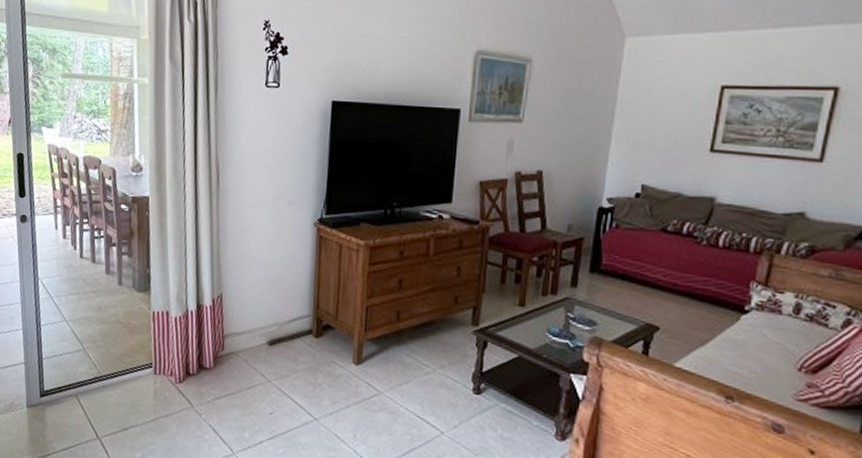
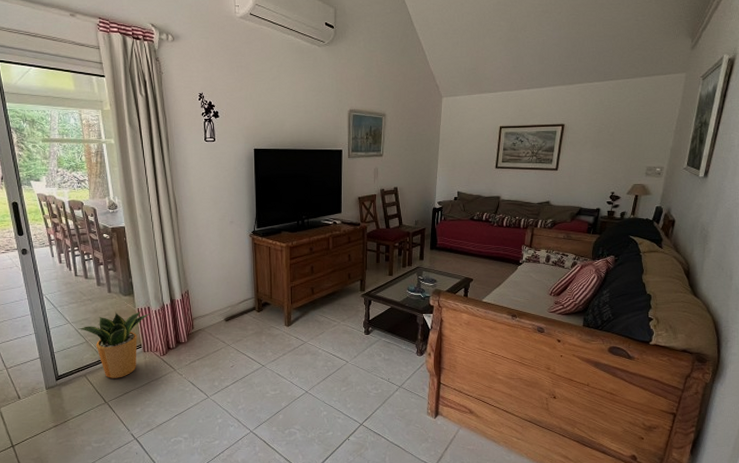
potted plant: none [74,314,169,407] -> present [77,310,151,378]

